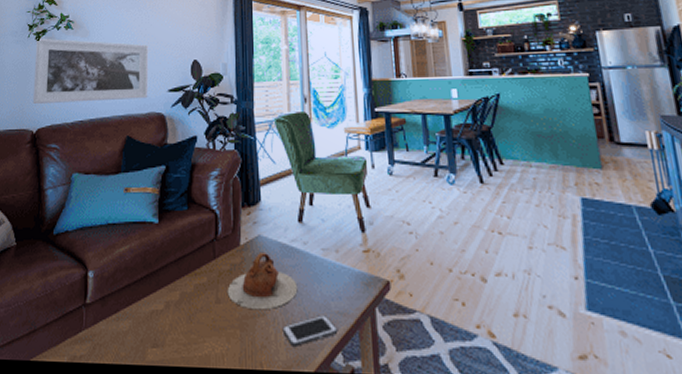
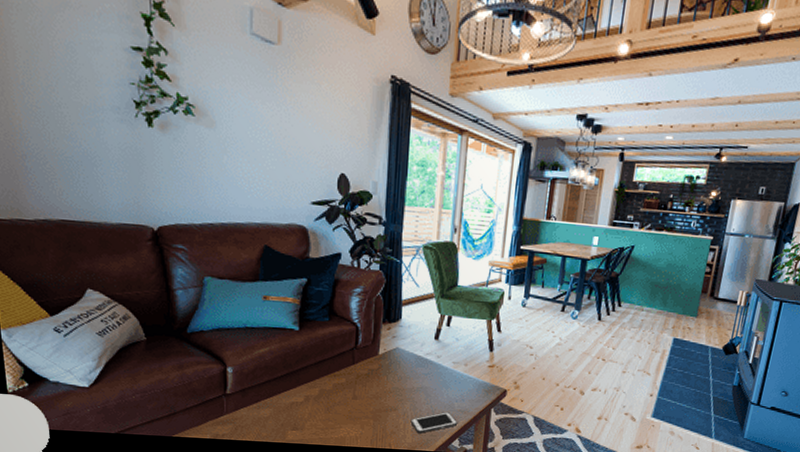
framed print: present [32,38,149,104] -> none [146,120,290,209]
teapot: present [227,251,298,310] -> none [363,361,428,407]

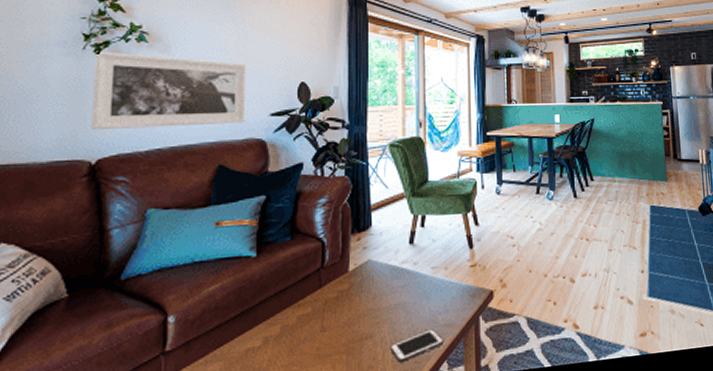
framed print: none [146,120,290,209] -> present [90,51,247,129]

